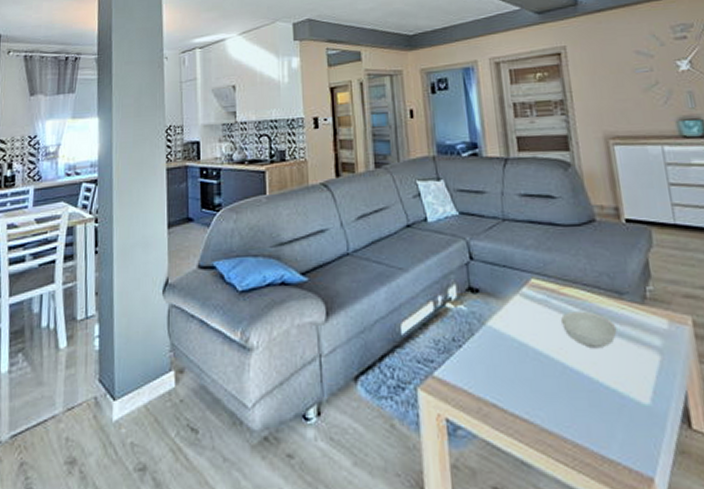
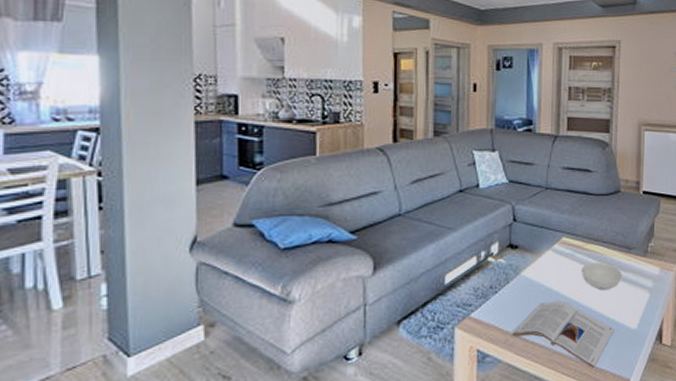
magazine: none [485,360,619,457] -> present [512,300,614,368]

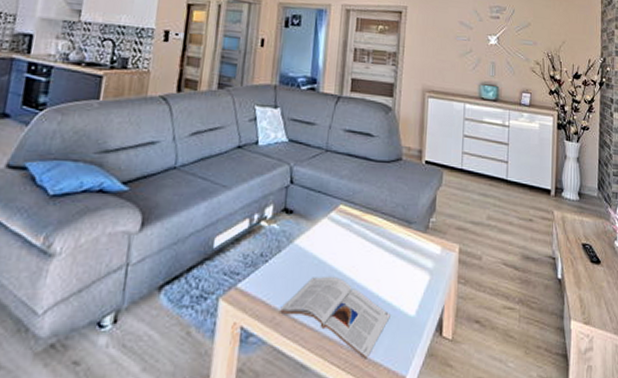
bowl: present [580,262,622,290] -> none [357,235,401,267]

